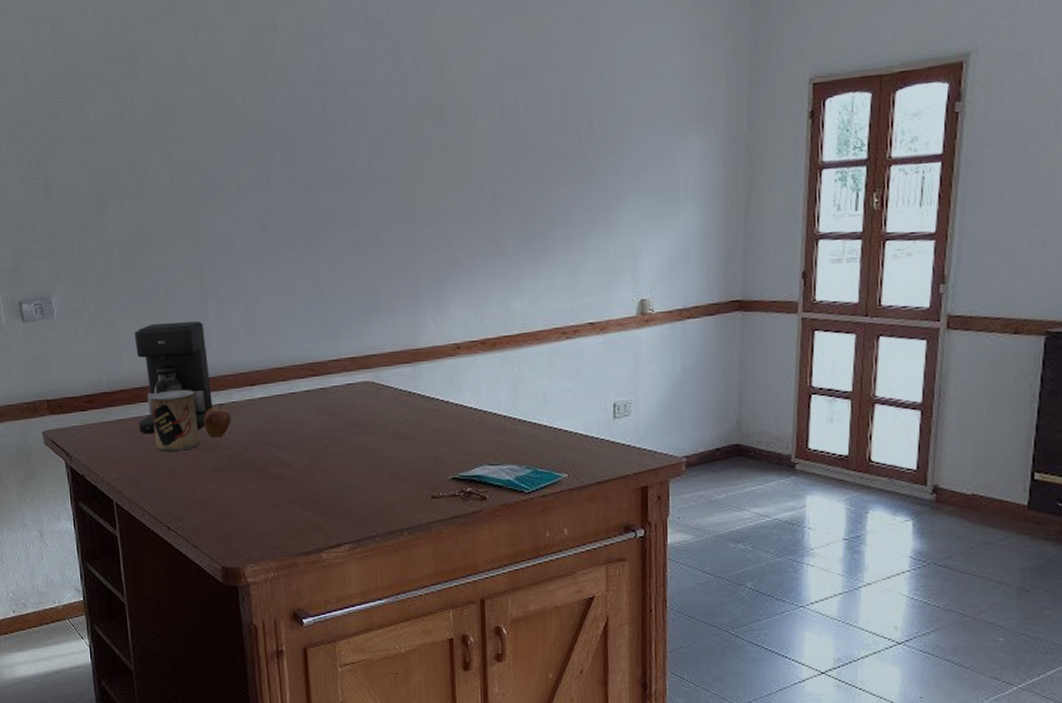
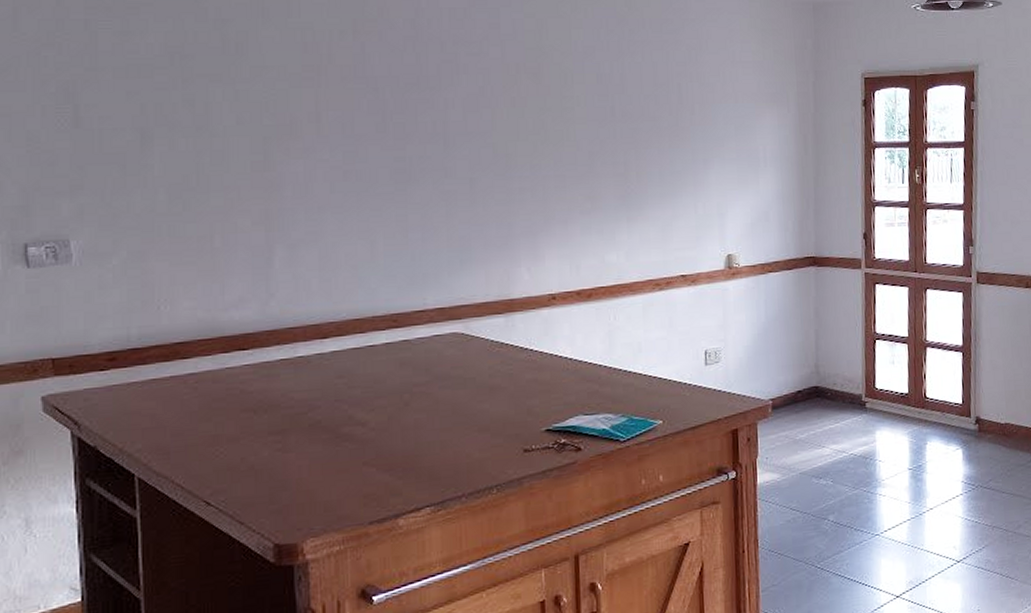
coffee maker: present [134,321,213,433] -> none [177,269,273,394]
tin can: present [149,389,200,452] -> none [192,343,255,415]
fruit: present [202,403,231,437] -> none [260,358,296,396]

